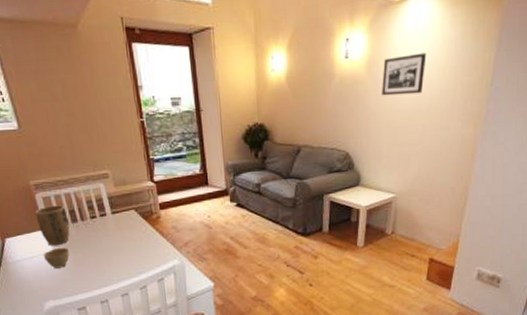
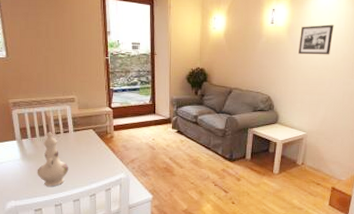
plant pot: present [35,205,70,246] -> none [10,121,37,155]
cup: present [43,248,69,268] -> none [11,157,34,174]
ewer: none [74,216,112,281] -> present [37,132,69,187]

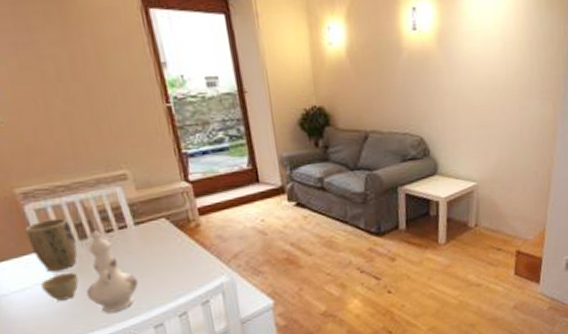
plant pot: none [10,121,37,155] -> present [25,218,78,272]
cup: none [11,157,34,174] -> present [40,273,79,301]
picture frame: present [298,24,334,55] -> none [454,24,501,73]

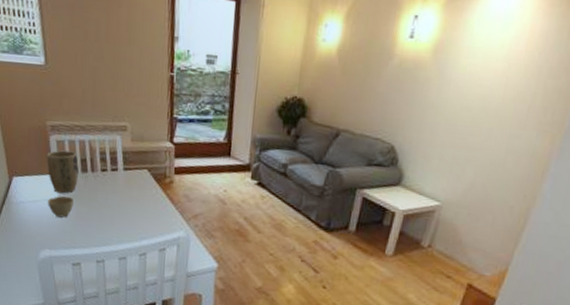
ewer: present [86,231,138,313] -> none [76,167,115,238]

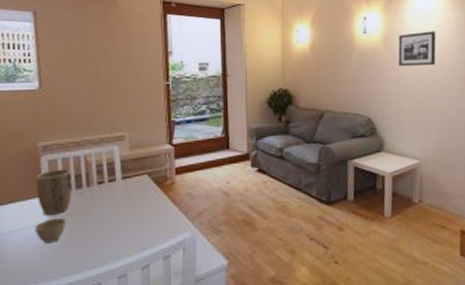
picture frame: none [445,43,509,92] -> present [398,31,436,67]

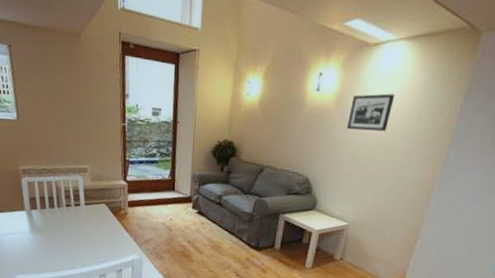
cup: present [34,218,66,243] -> none [20,228,43,247]
plant pot: present [36,169,73,216] -> none [19,190,47,227]

